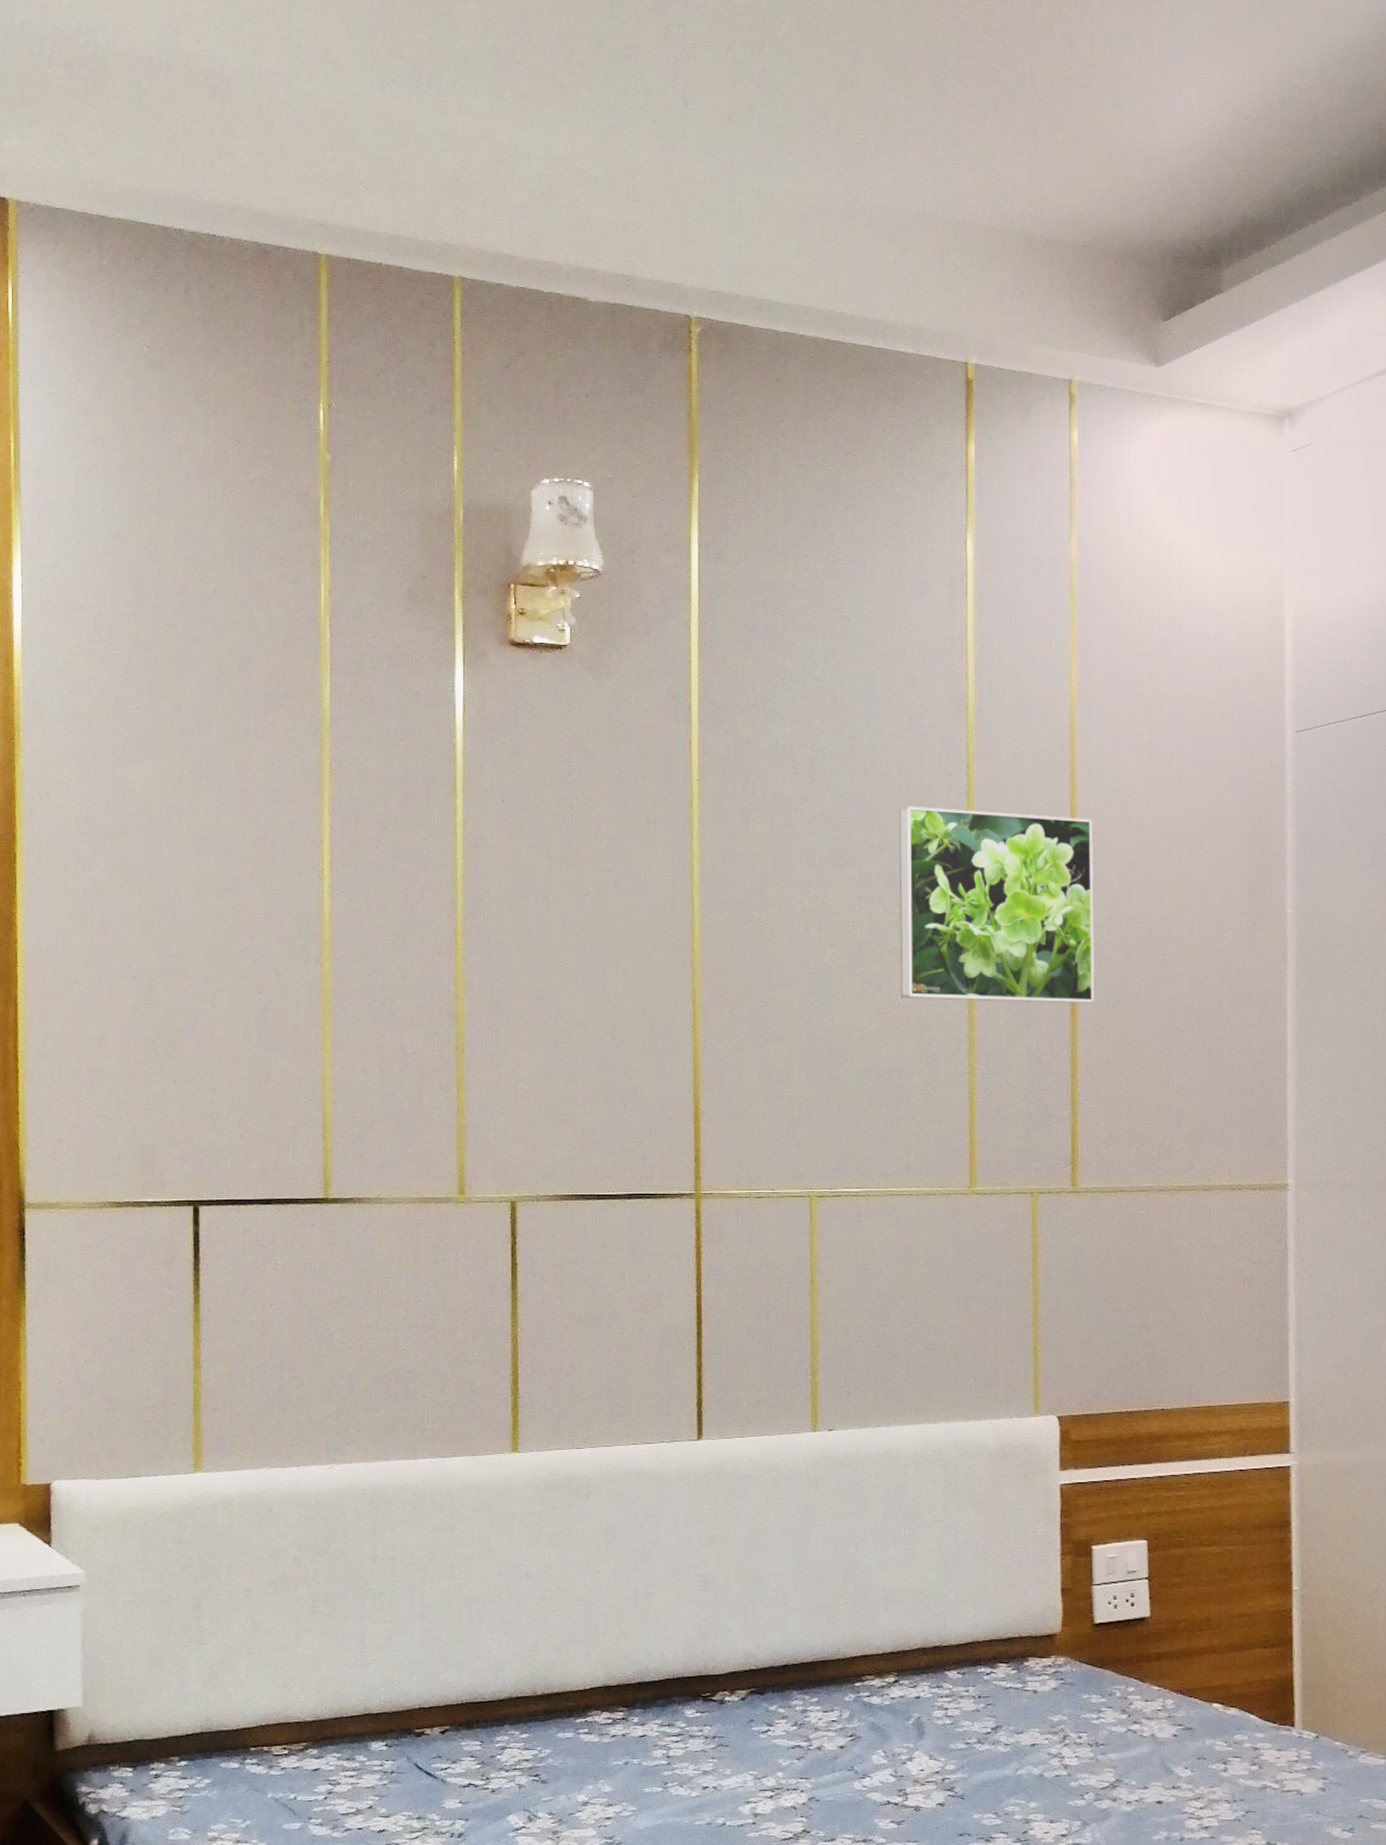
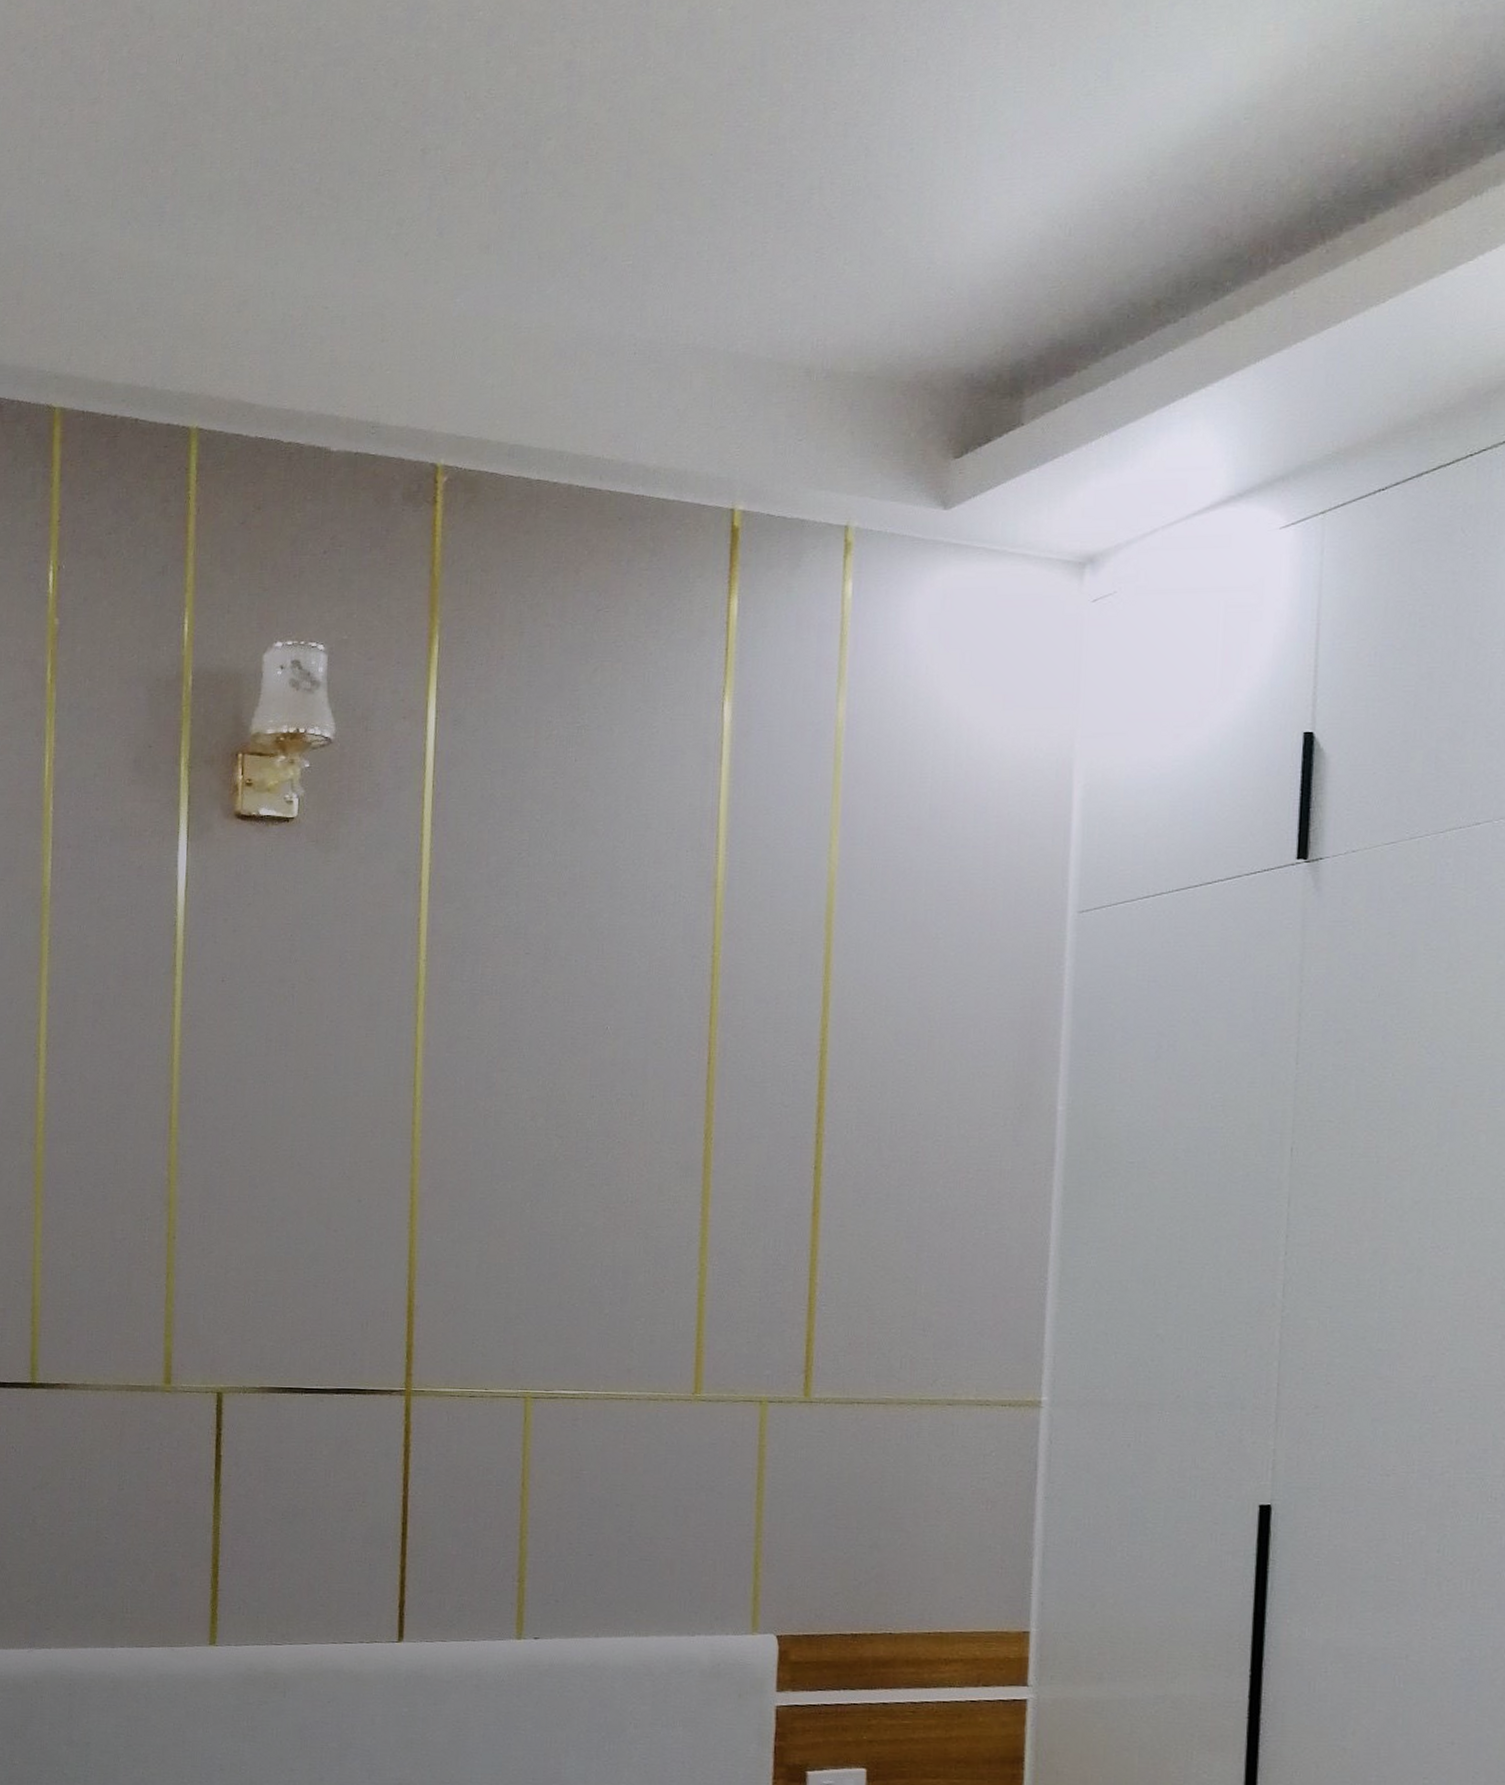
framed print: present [899,806,1094,1003] -> none [630,989,847,1203]

